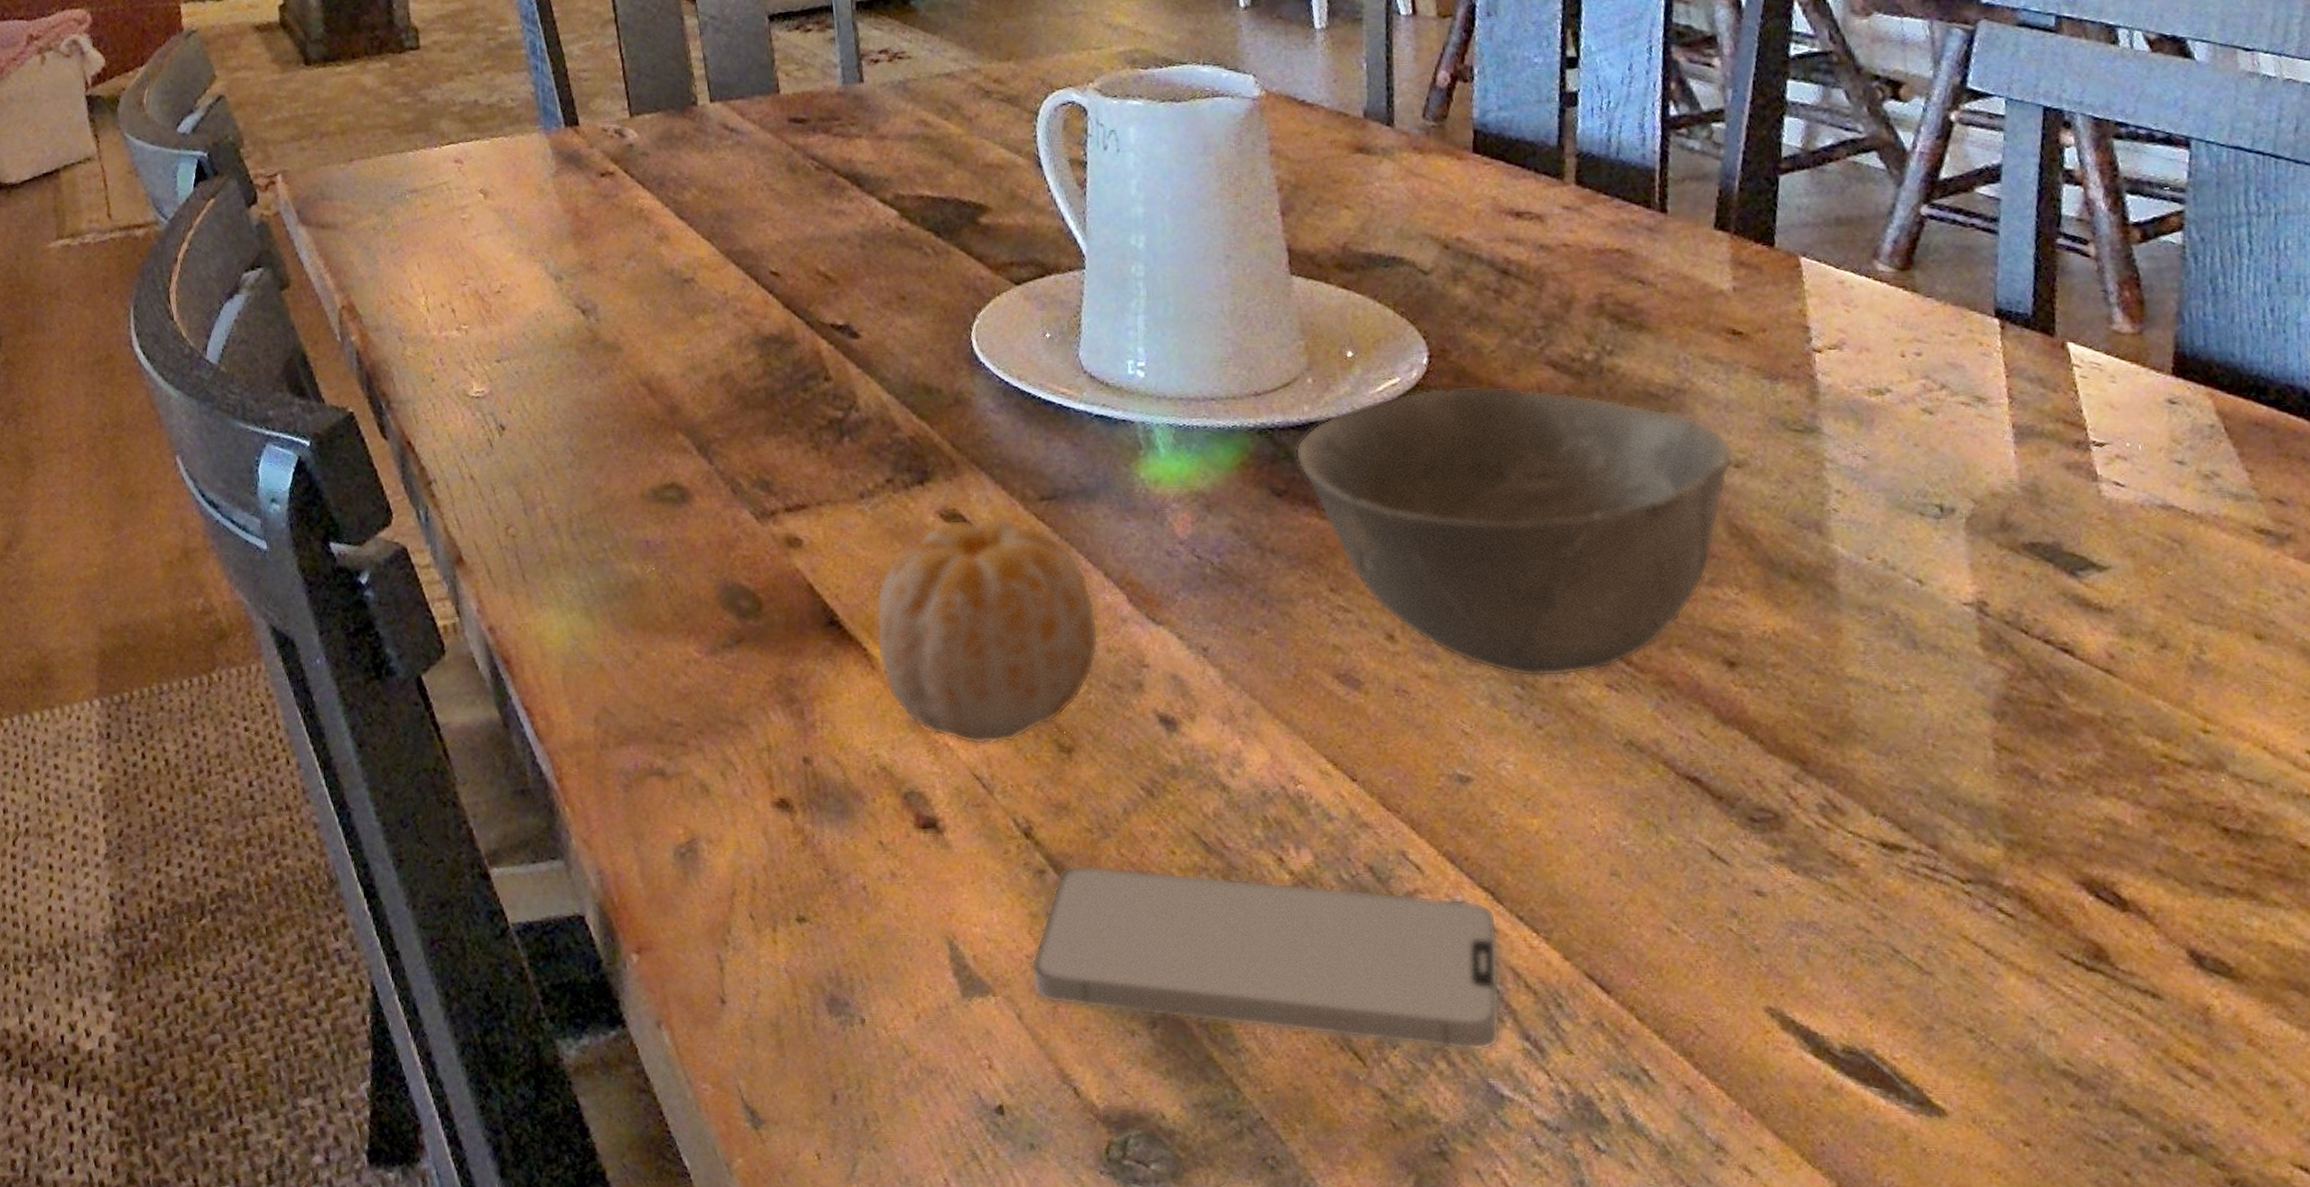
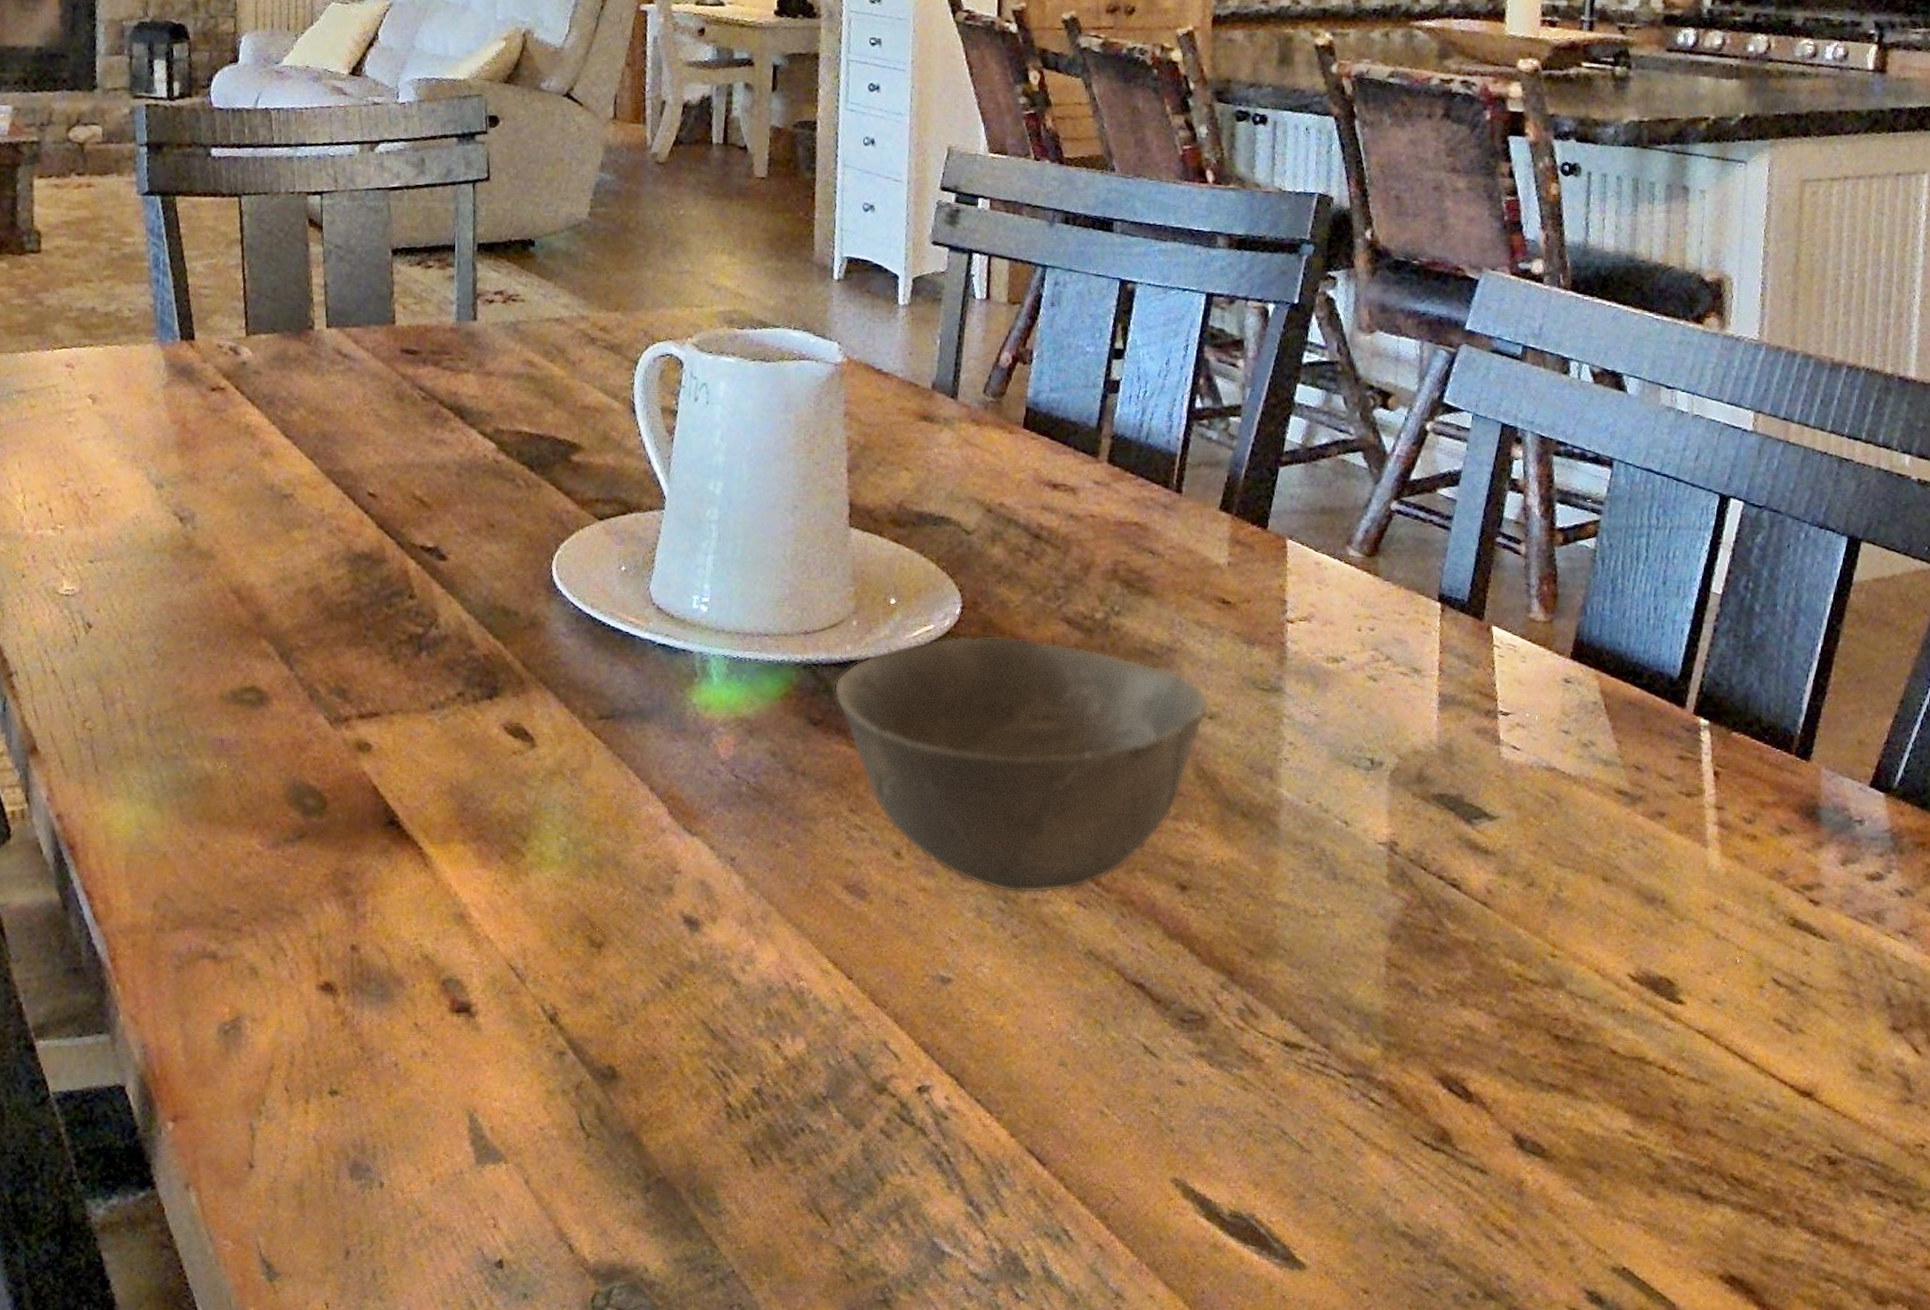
fruit: present [876,517,1099,745] -> none [432,732,639,939]
smartphone: present [1030,865,1502,1051] -> none [541,1047,958,1214]

